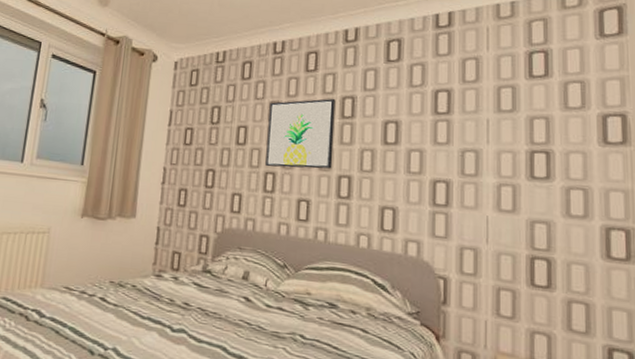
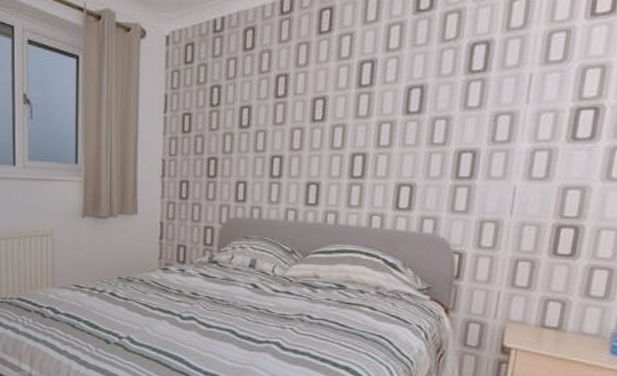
wall art: present [265,98,336,169] -> none [272,64,352,150]

